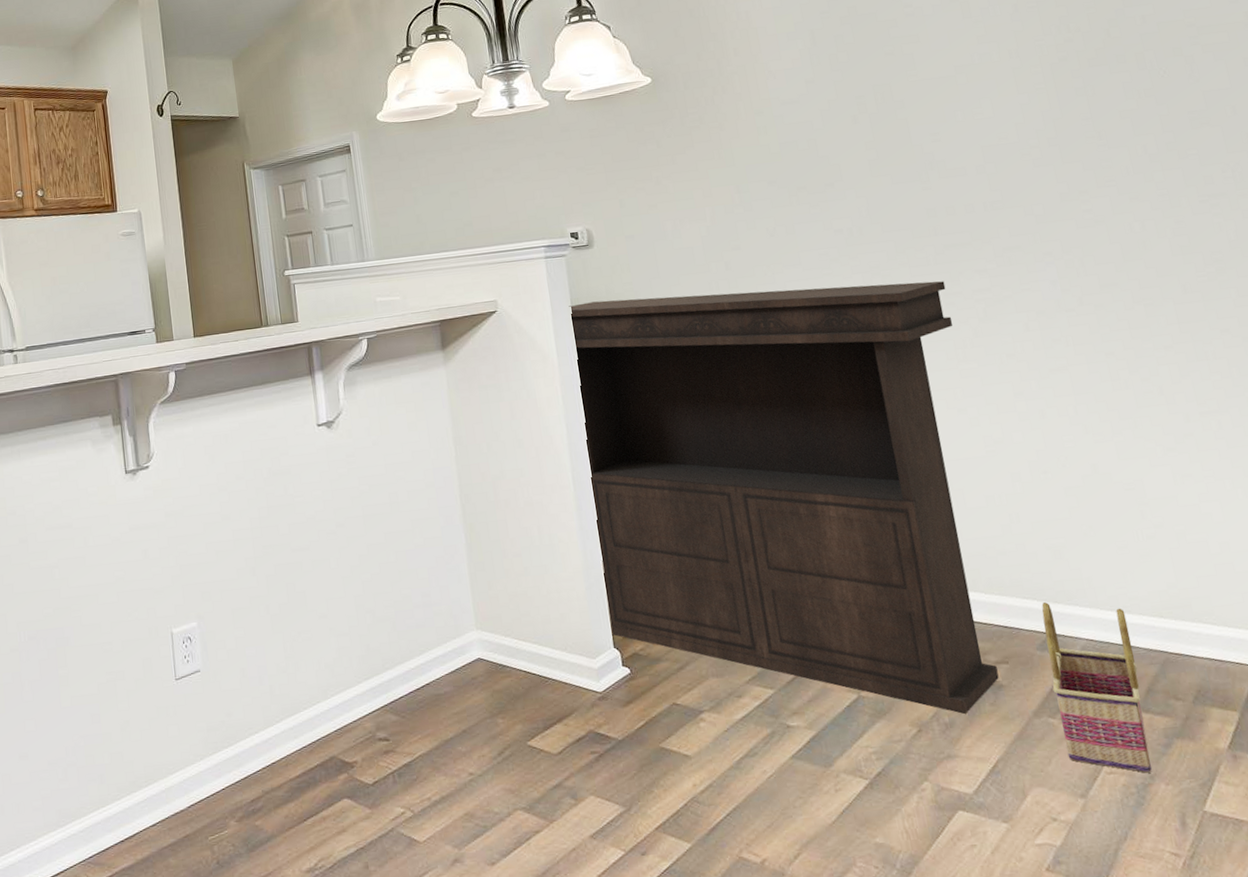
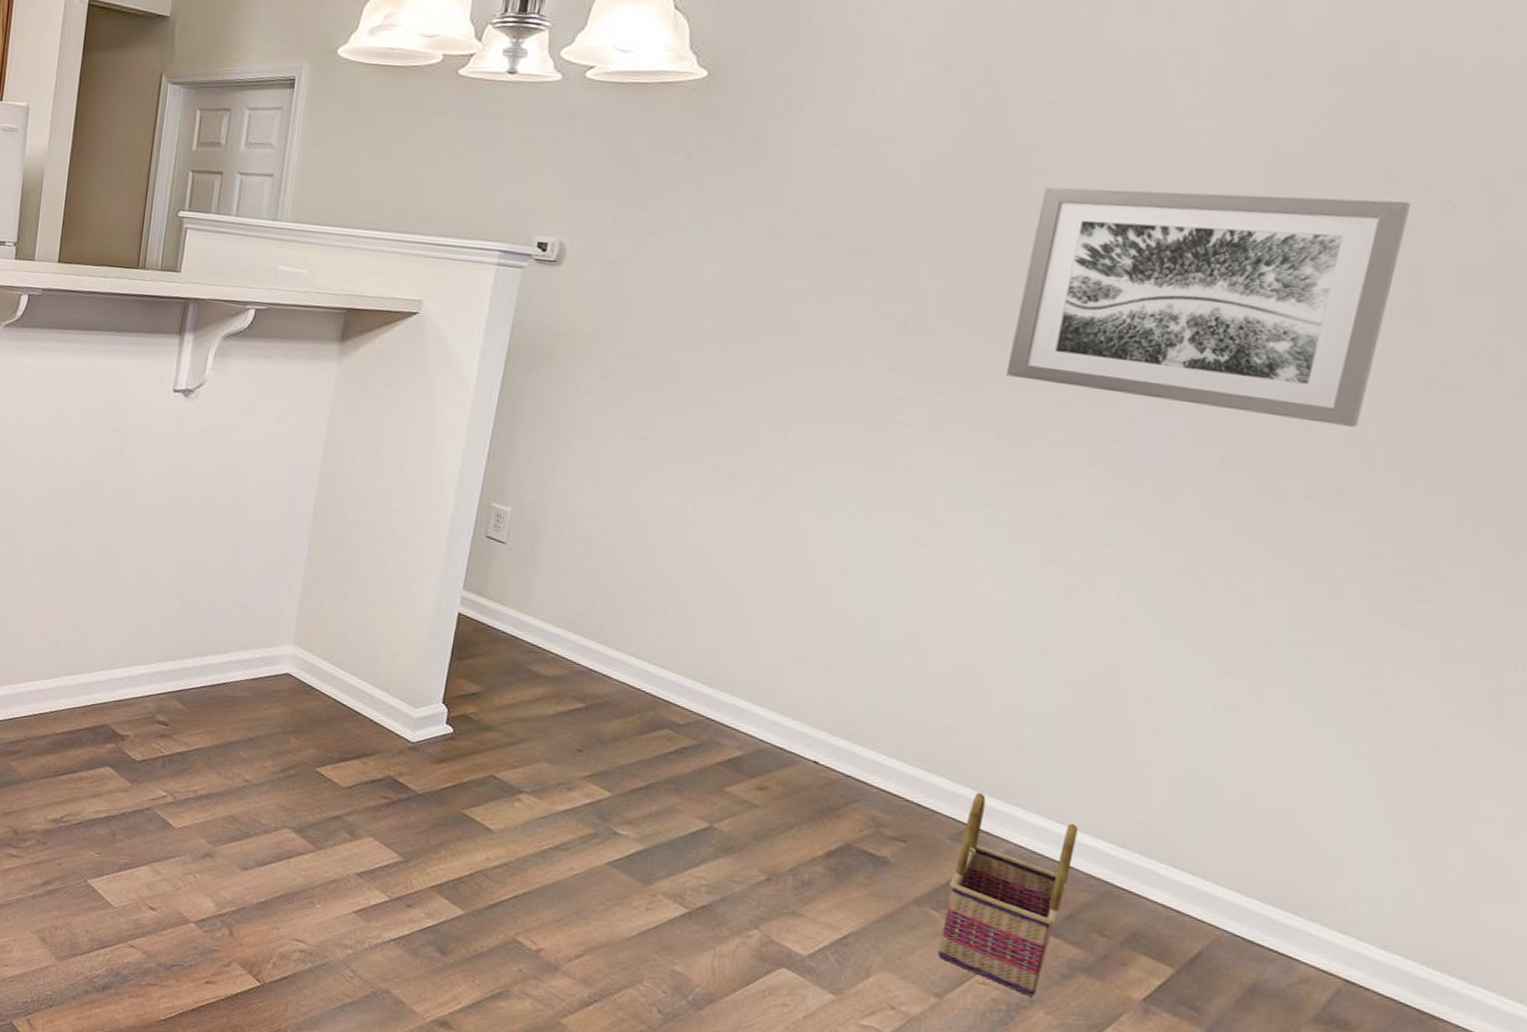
console table: present [569,281,999,714] -> none [446,327,1008,878]
wall art: none [907,73,1174,258] -> present [1006,187,1411,427]

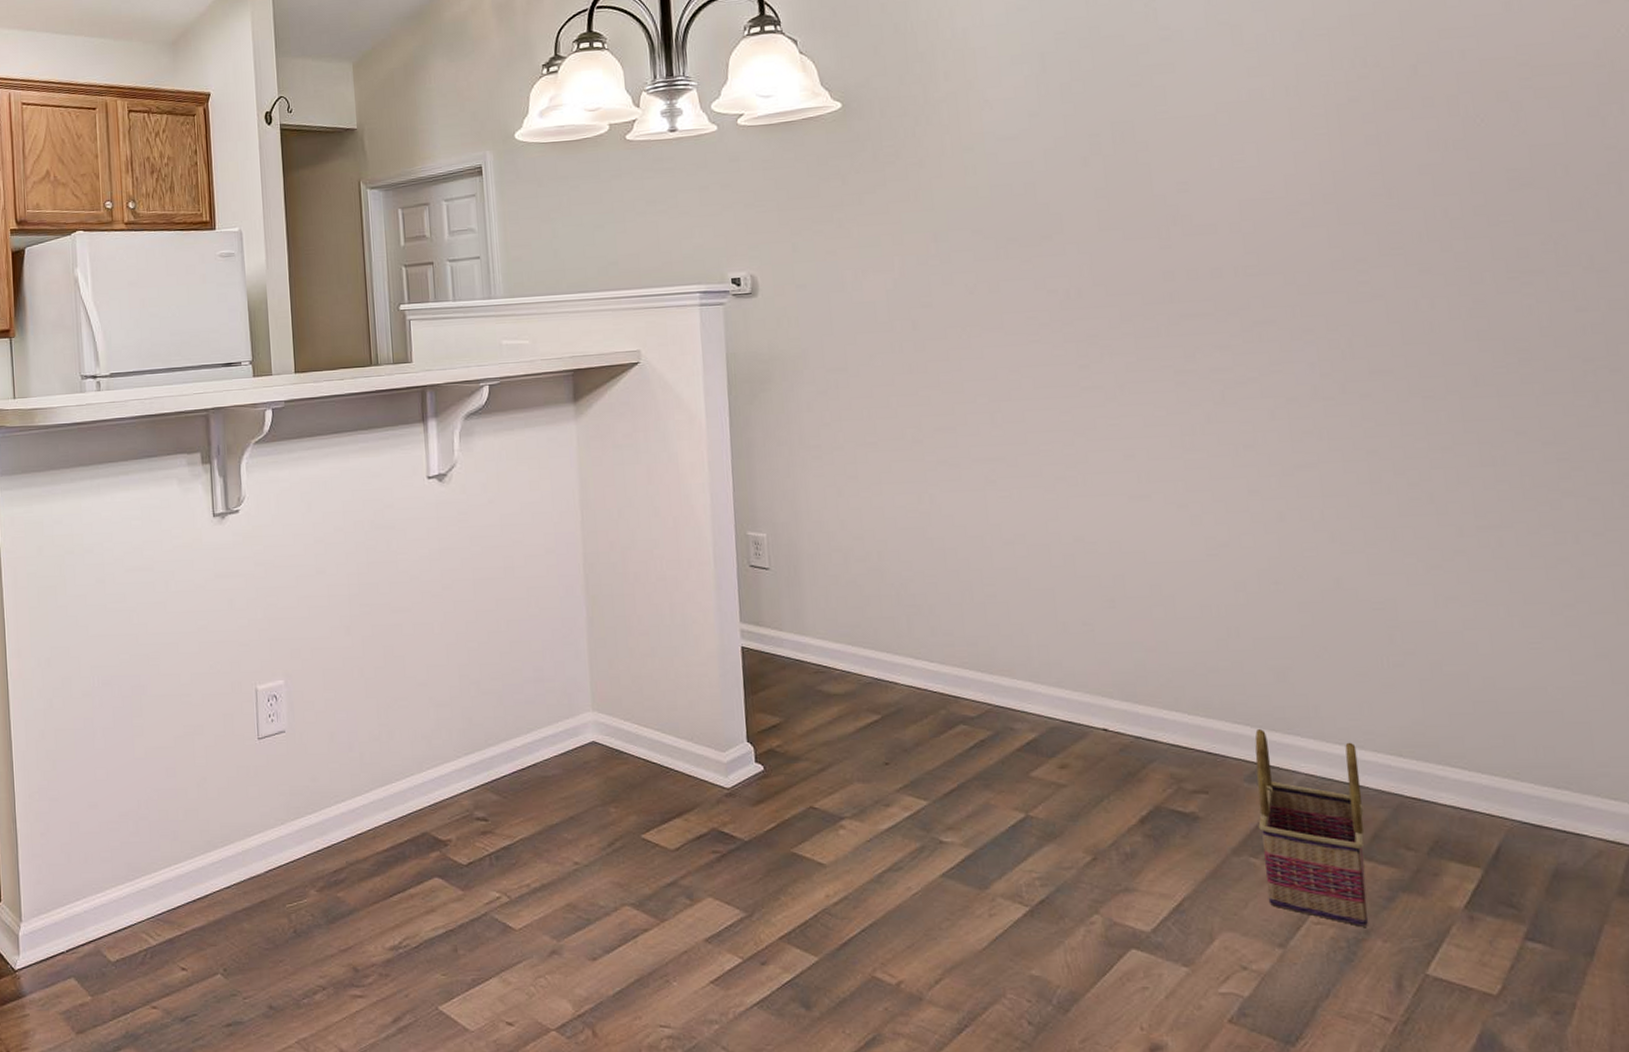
wall art: present [1006,187,1411,427] -> none [1150,120,1470,329]

